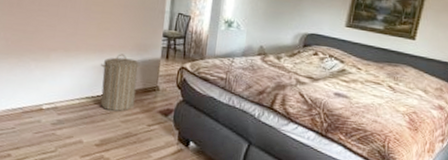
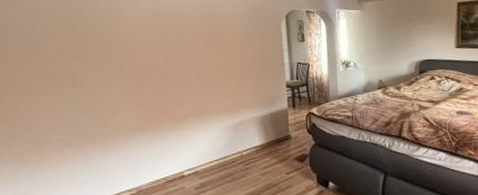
laundry hamper: present [100,54,140,111] -> none [233,110,271,166]

